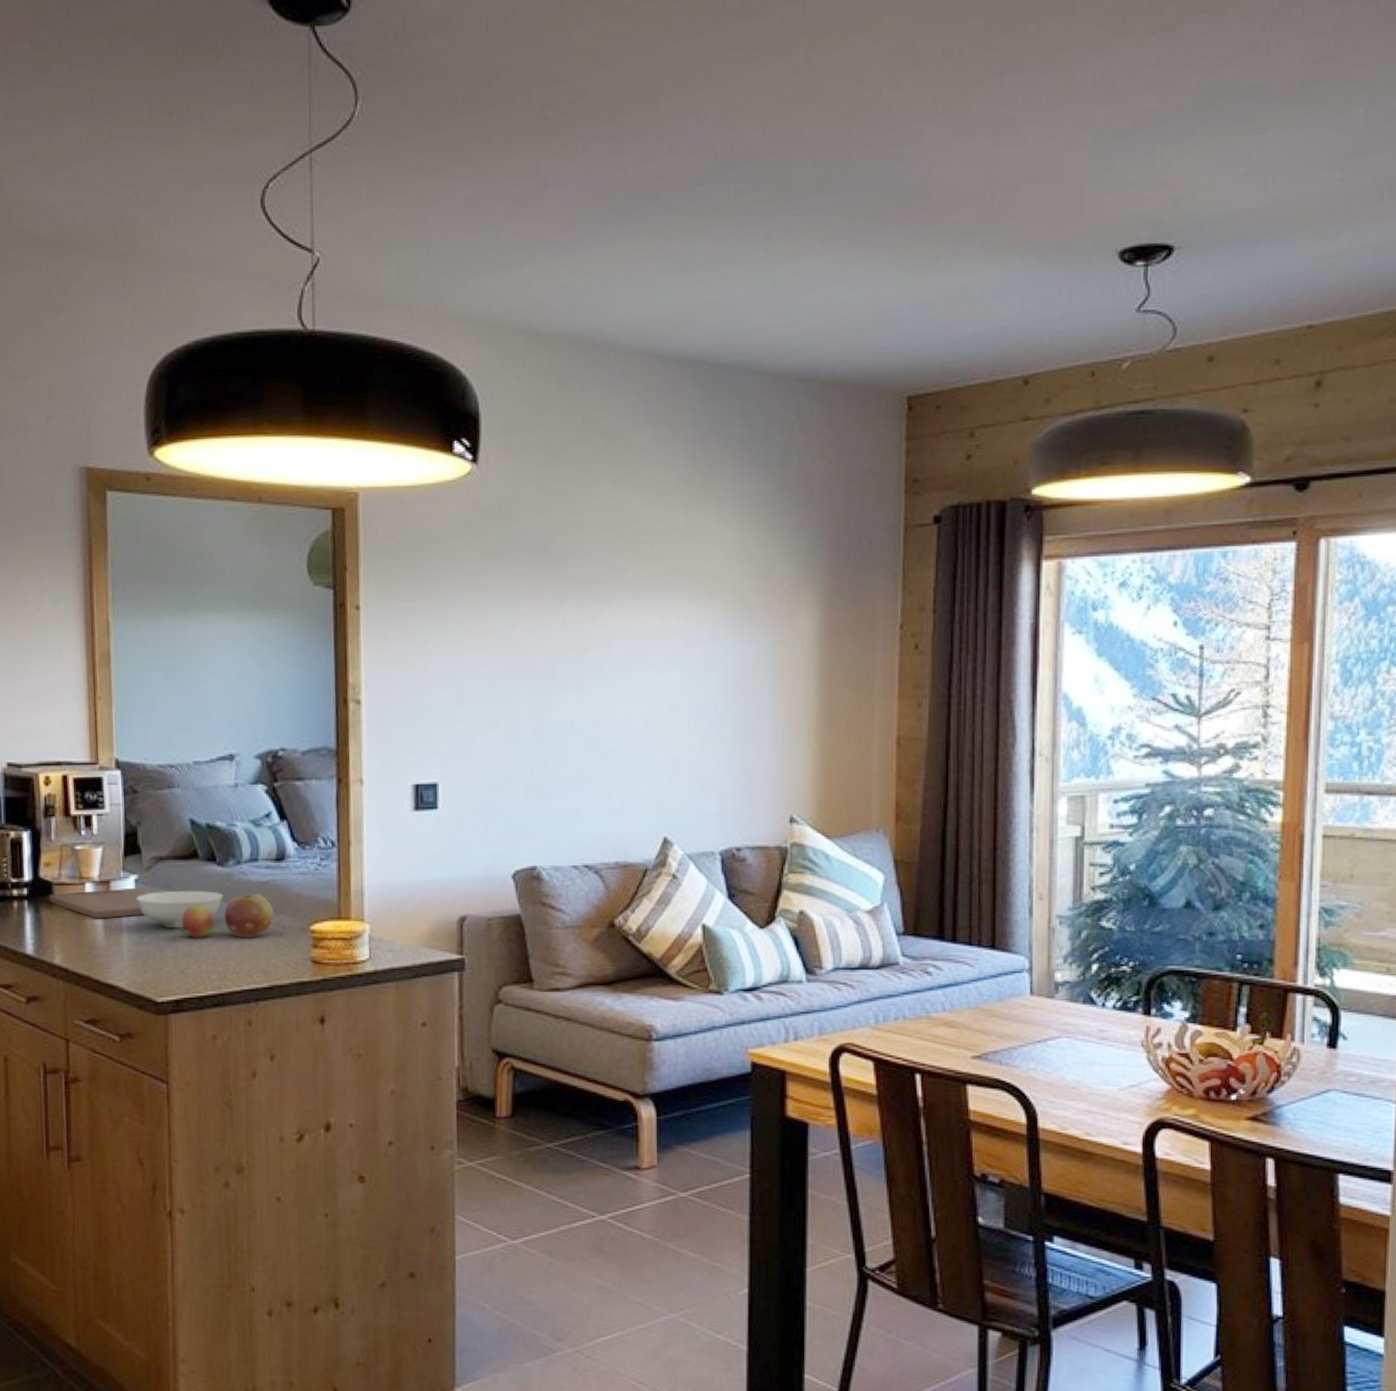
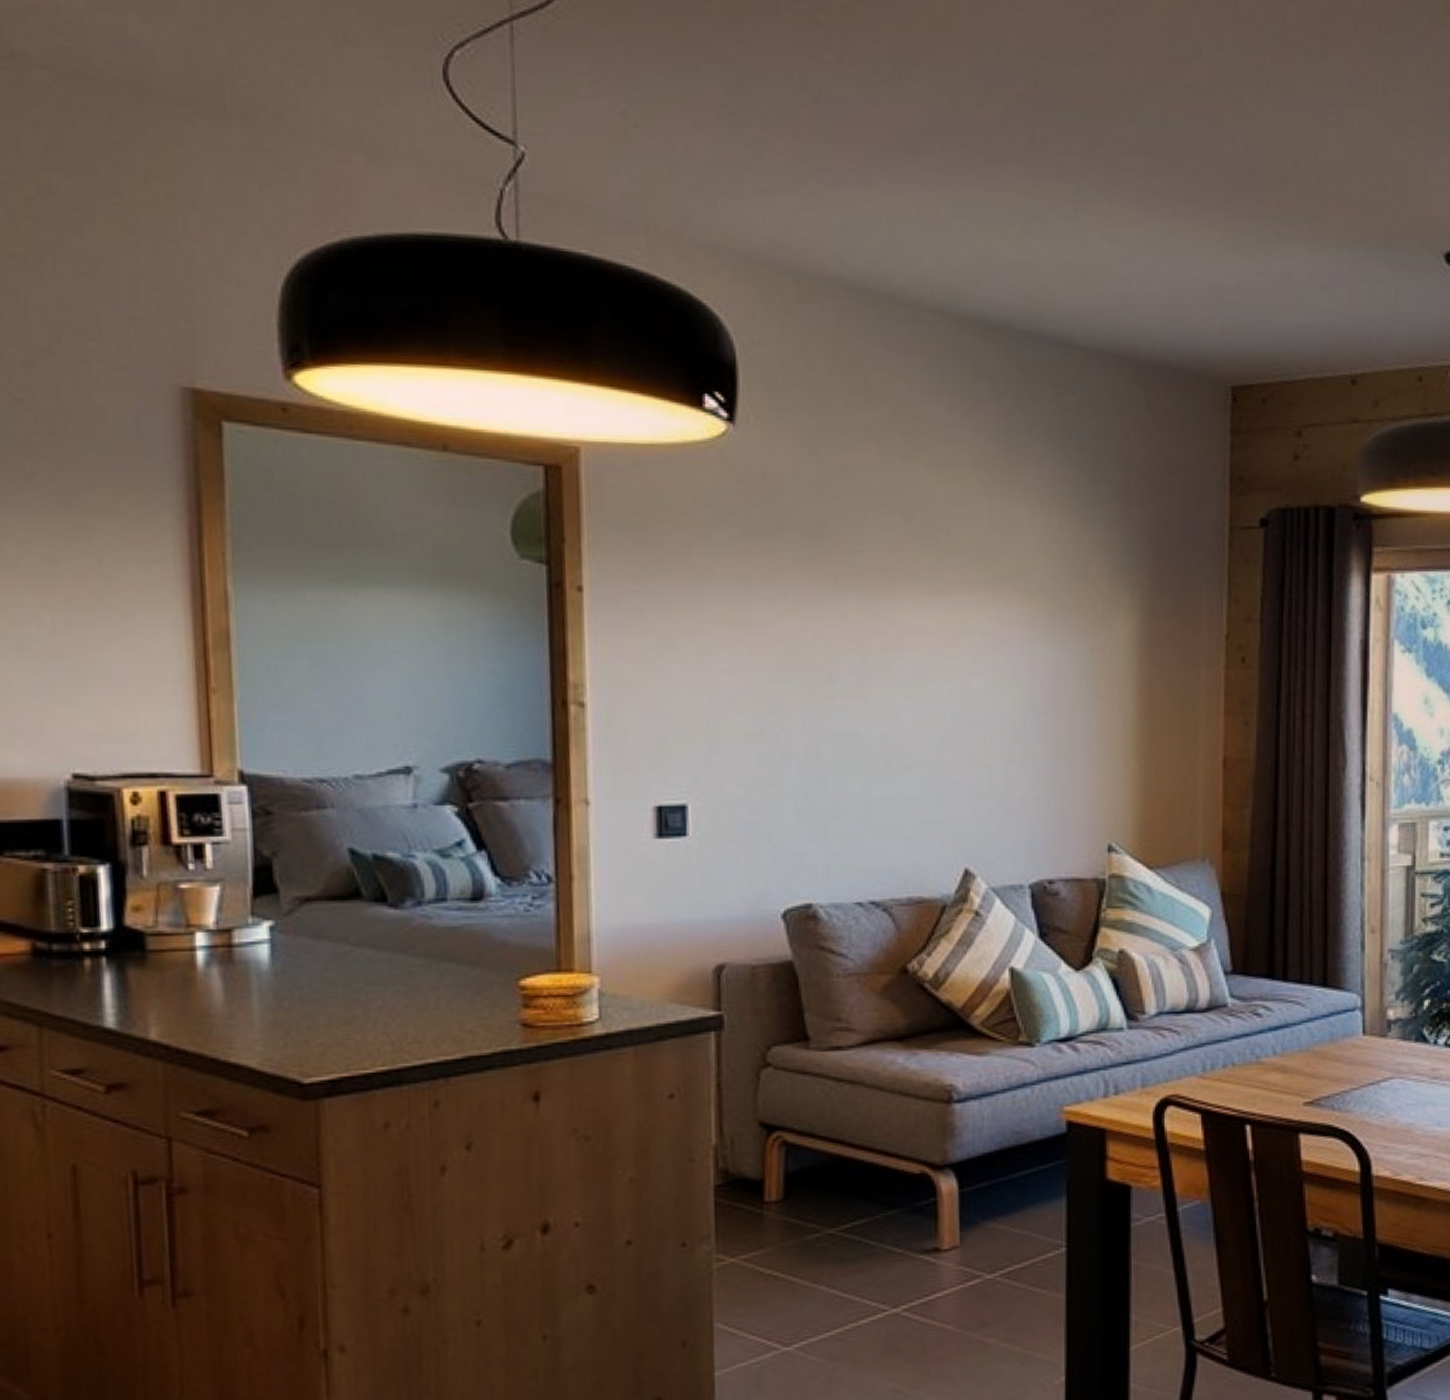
cutting board: present [48,887,159,919] -> none [138,936,304,979]
bowl: present [137,890,223,927] -> none [272,939,398,988]
fruit: present [177,903,216,938] -> none [332,956,388,1000]
fruit: present [224,893,274,938] -> none [398,941,469,999]

